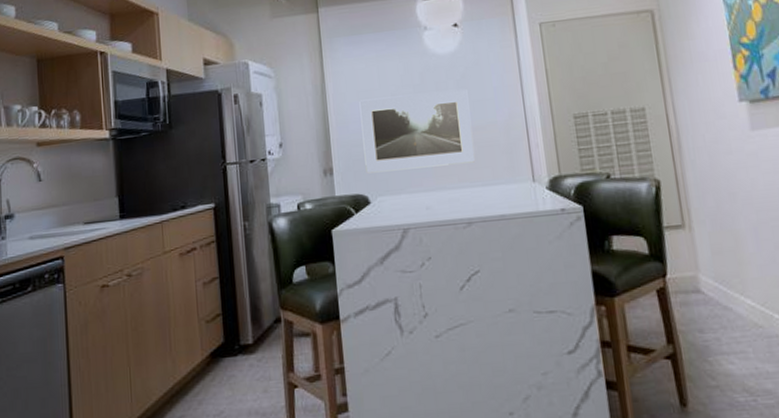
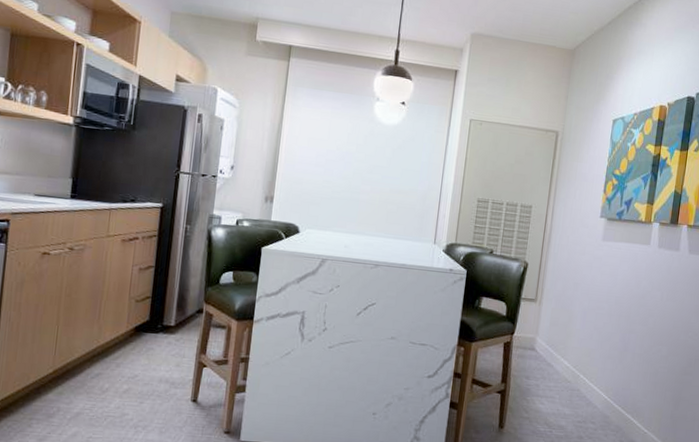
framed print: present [359,89,475,174] -> none [301,146,400,218]

